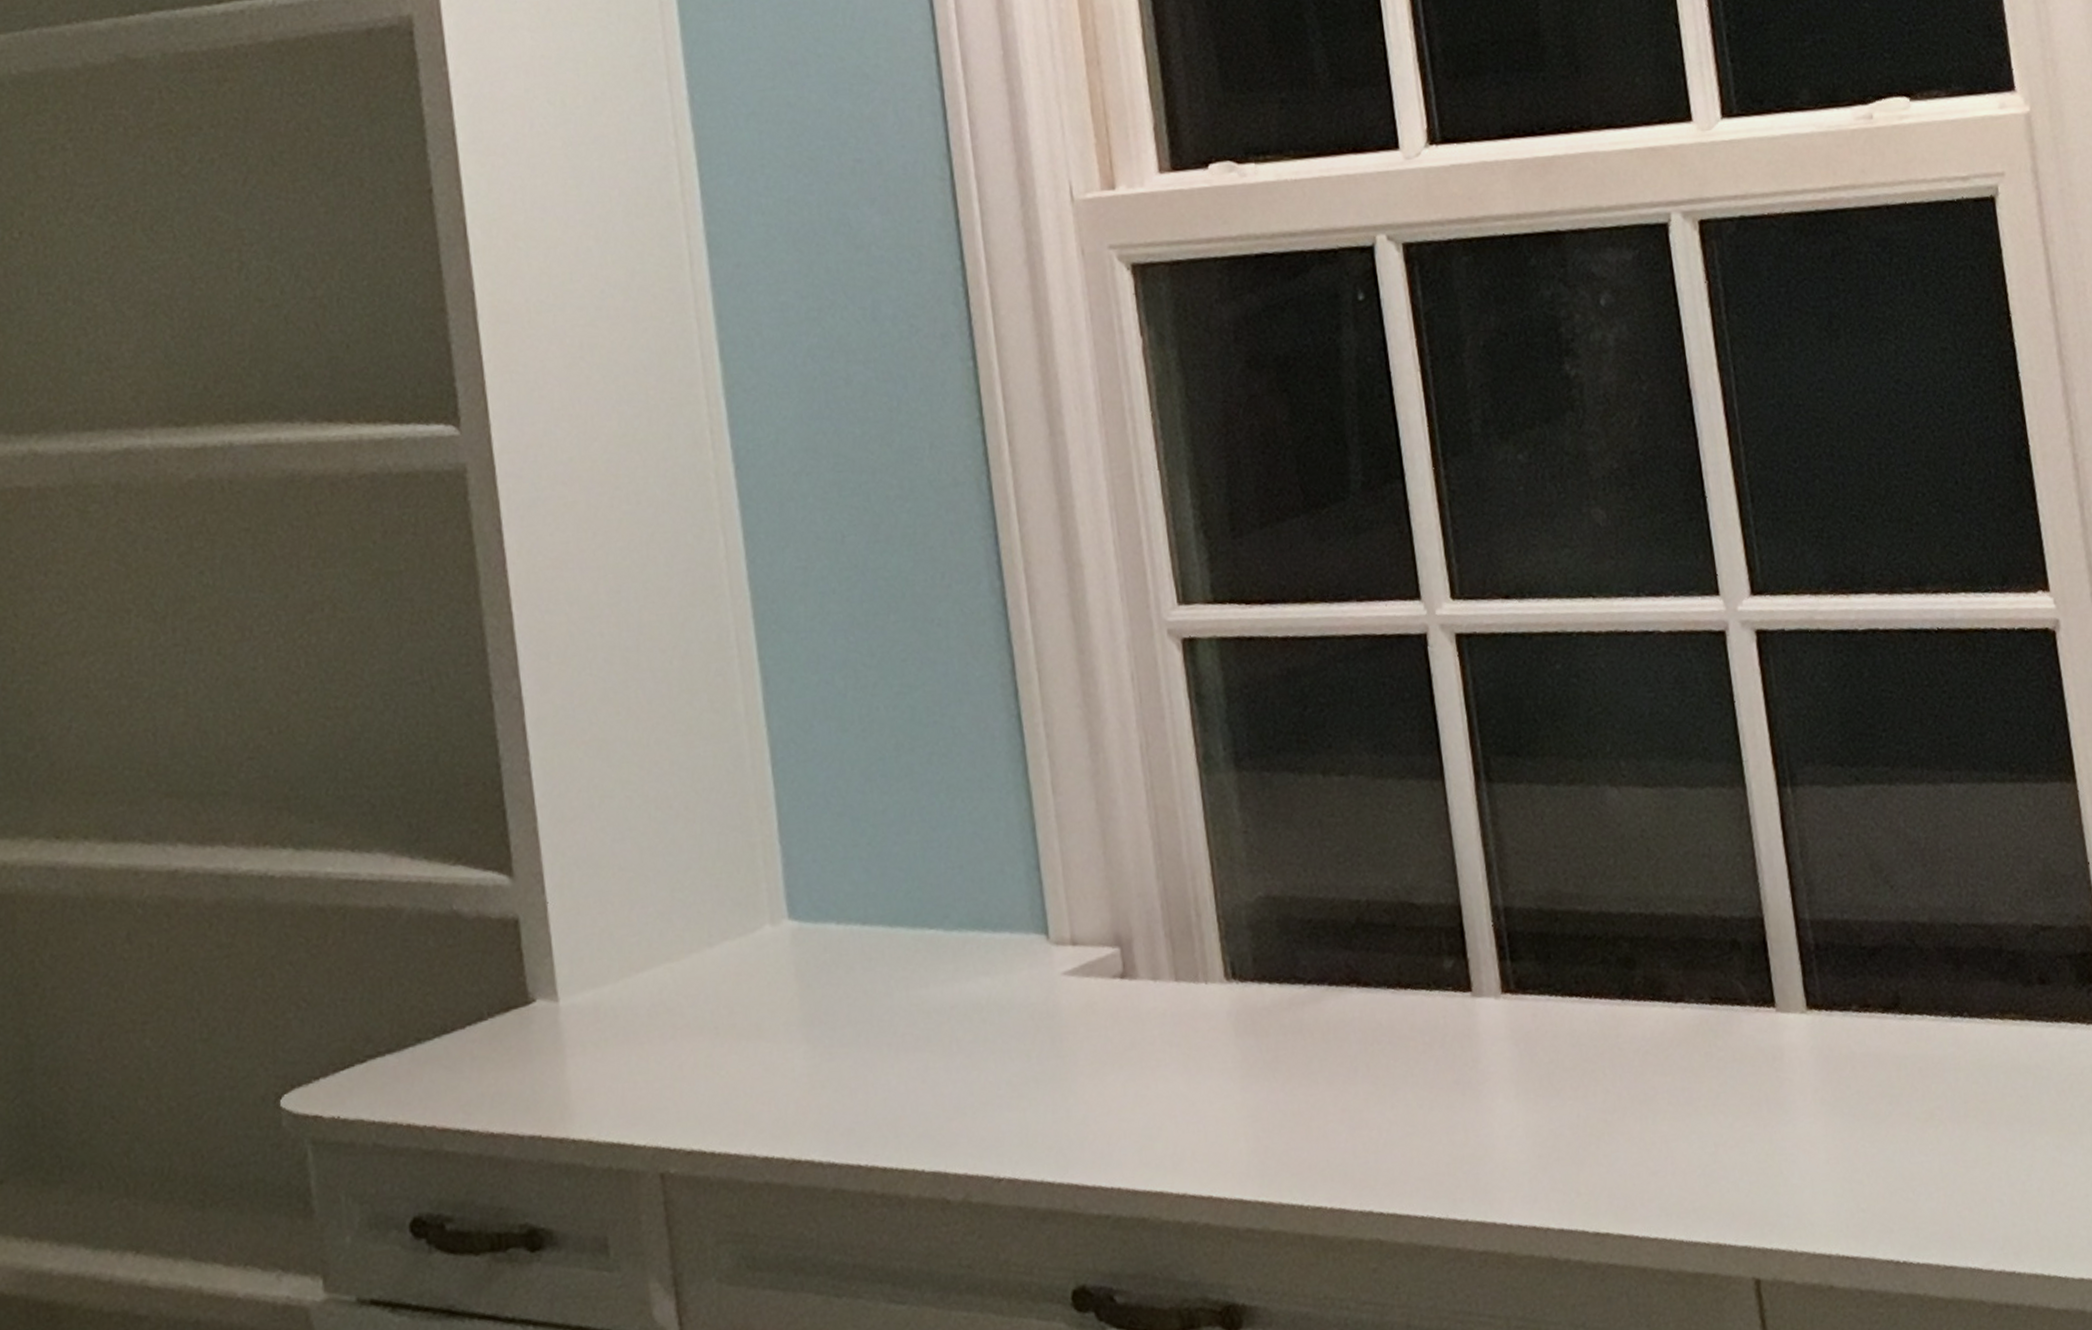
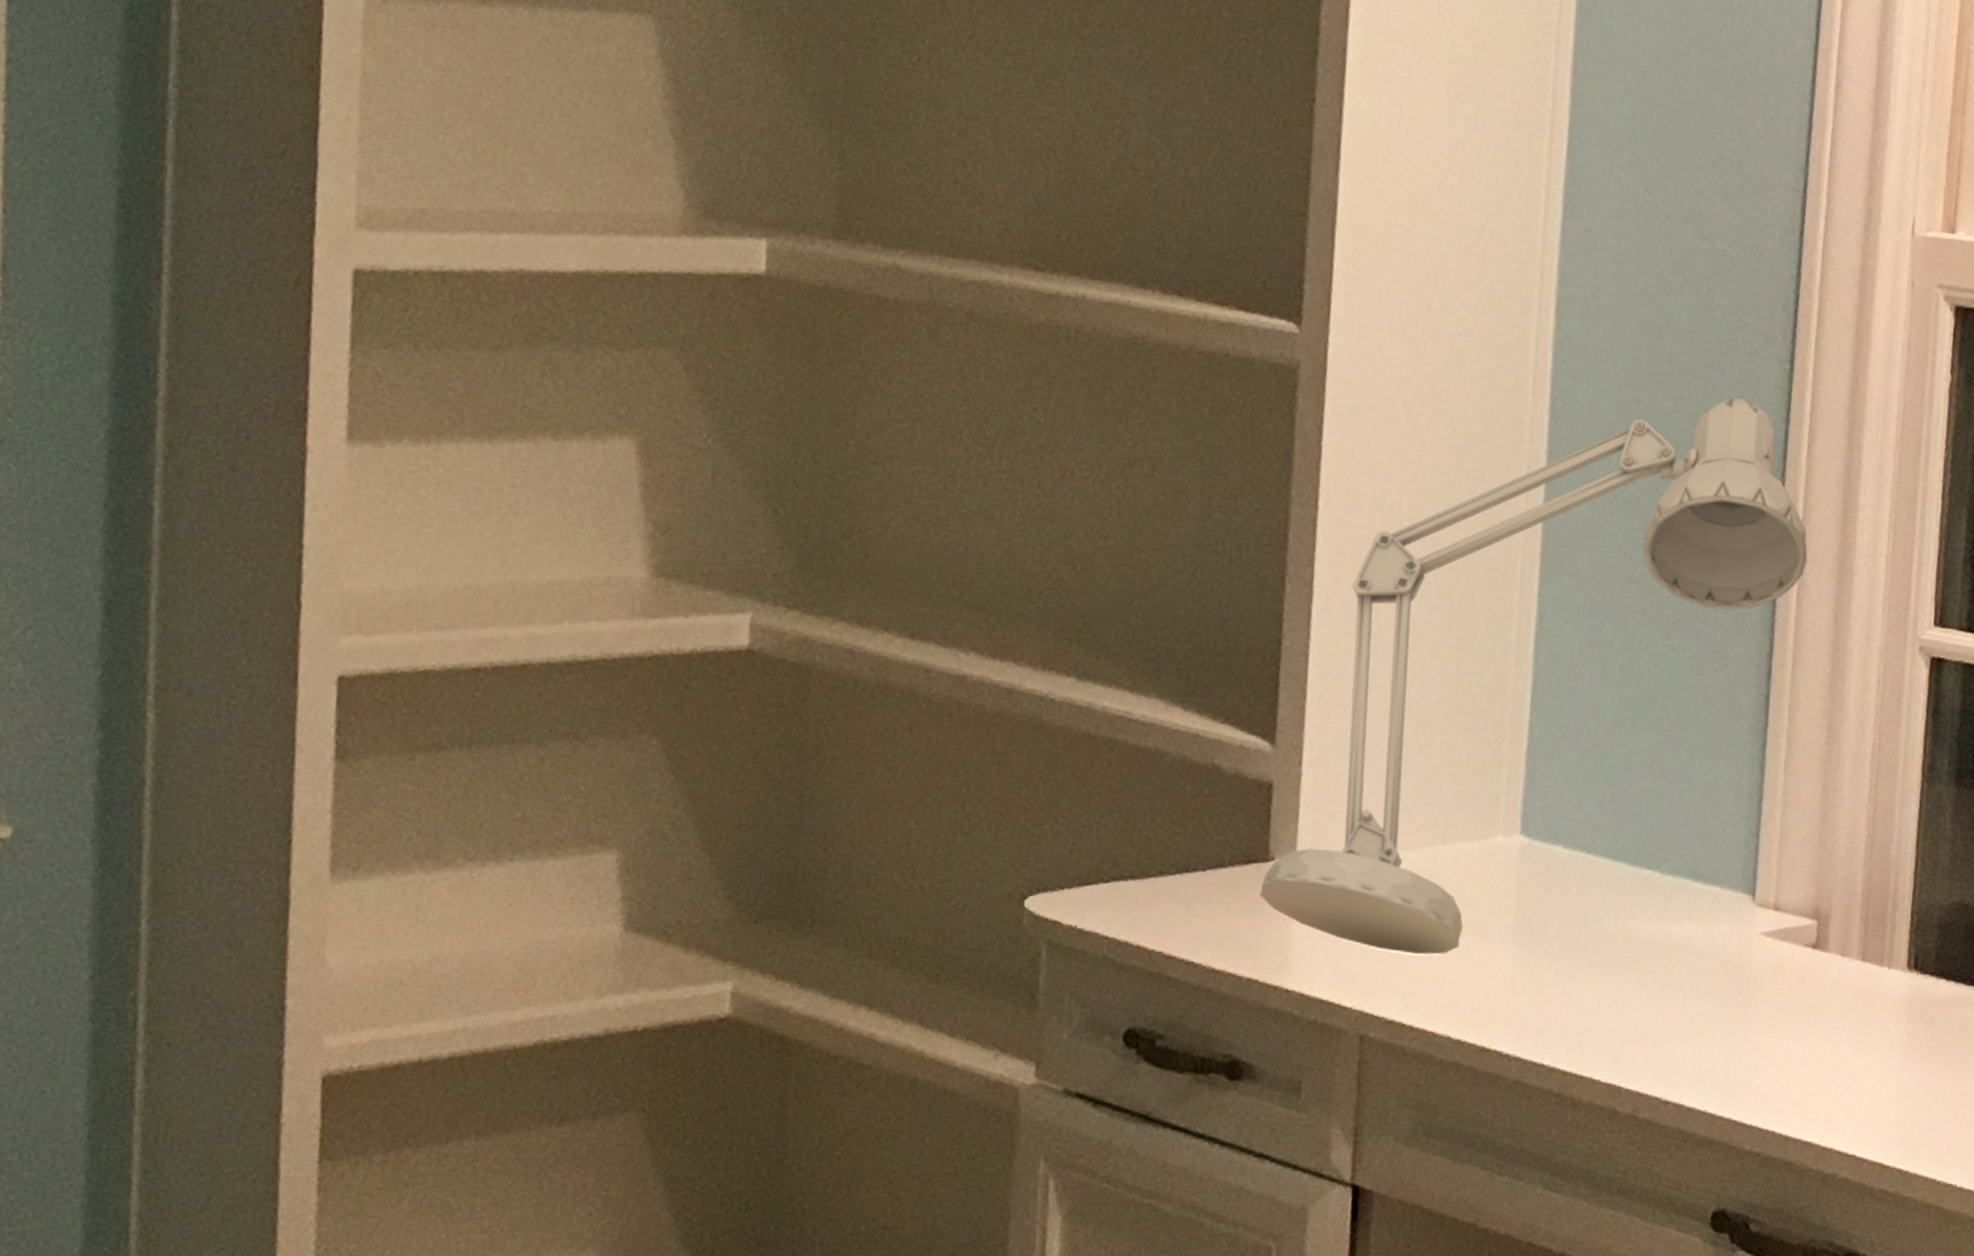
desk lamp: none [525,407,1032,1075] -> present [1259,398,1808,955]

